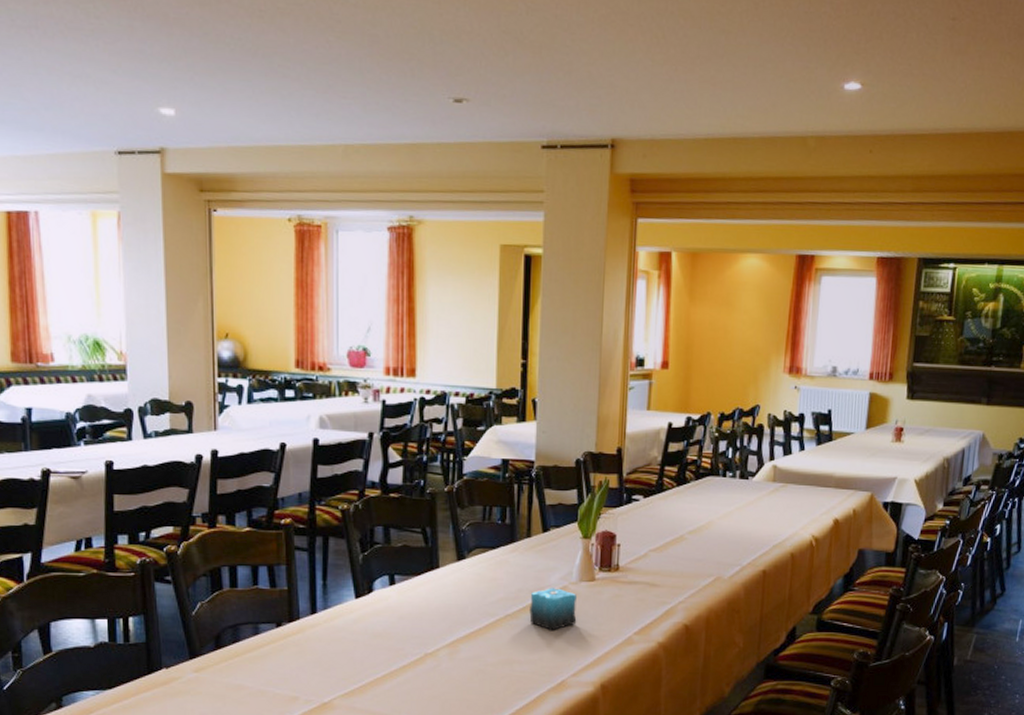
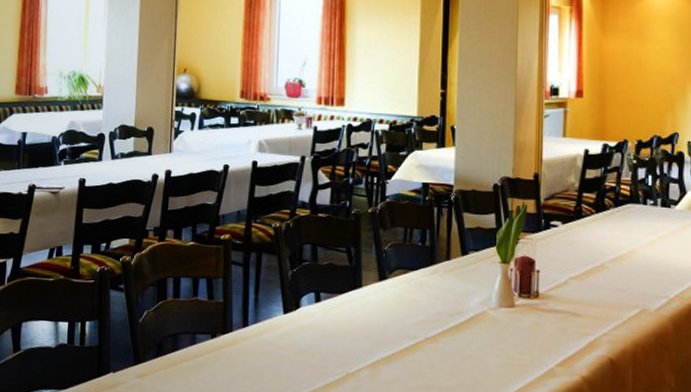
candle: present [529,588,577,630] -> none [449,312,497,357]

